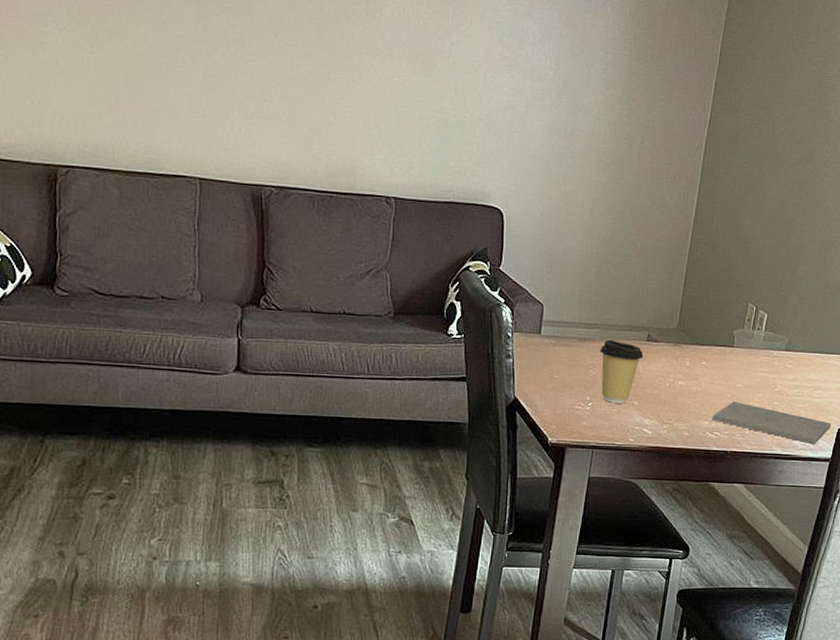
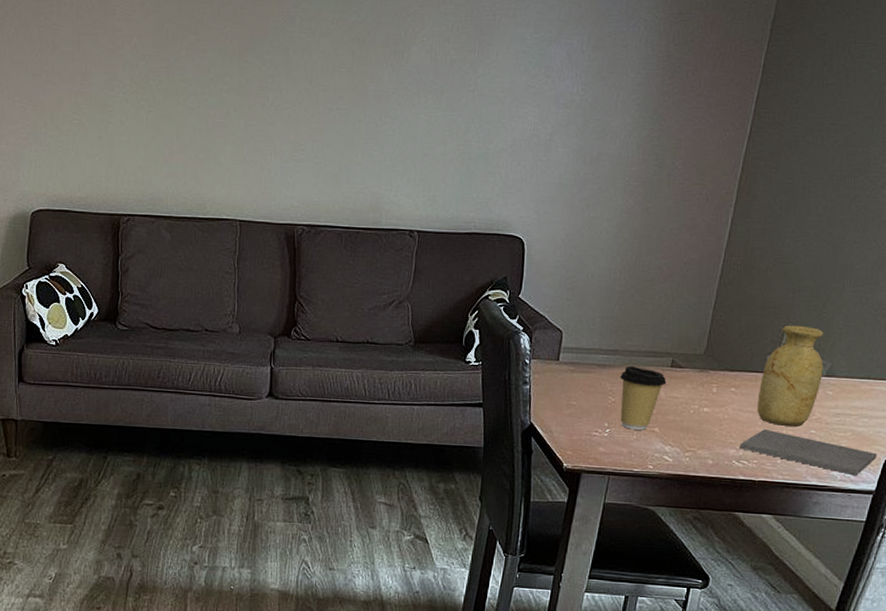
vase: none [726,301,783,398] -> present [757,325,824,427]

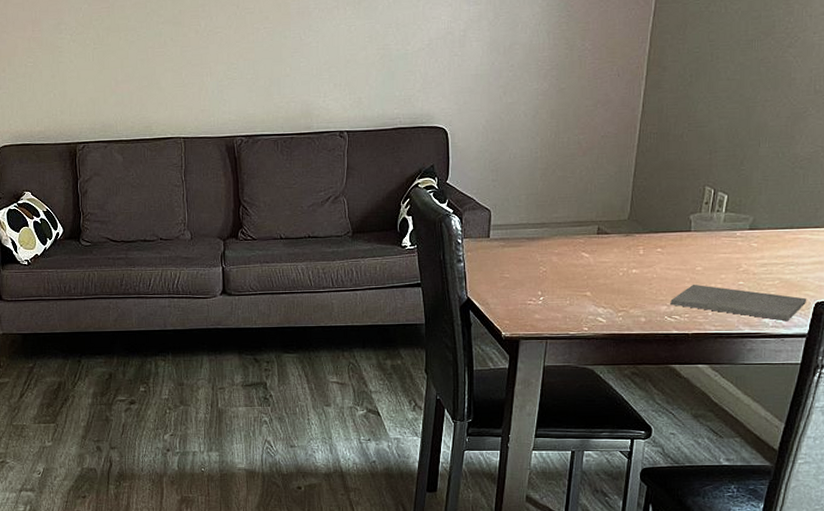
coffee cup: present [620,366,667,430] -> none [549,236,594,296]
vase: present [757,325,824,427] -> none [684,184,746,280]

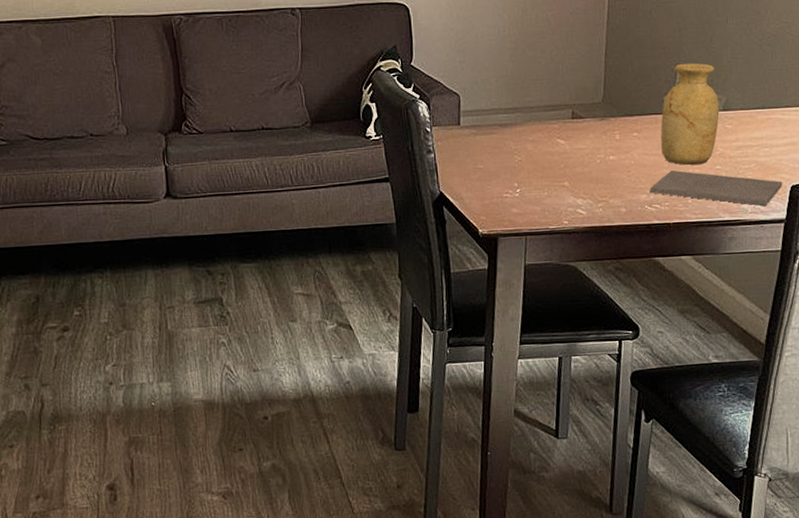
vase: none [684,184,746,280] -> present [660,62,720,165]

